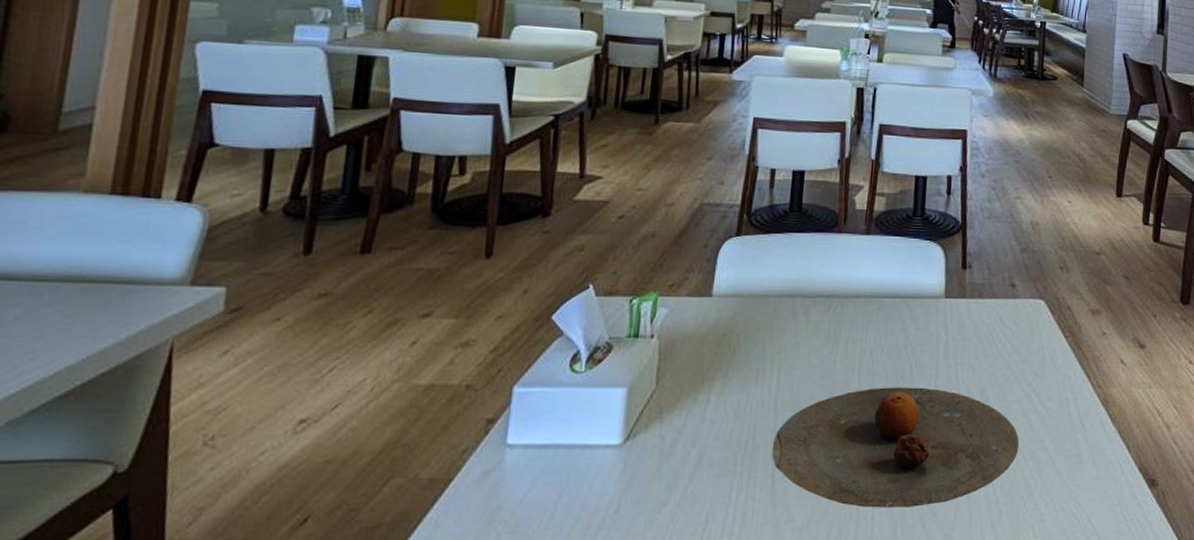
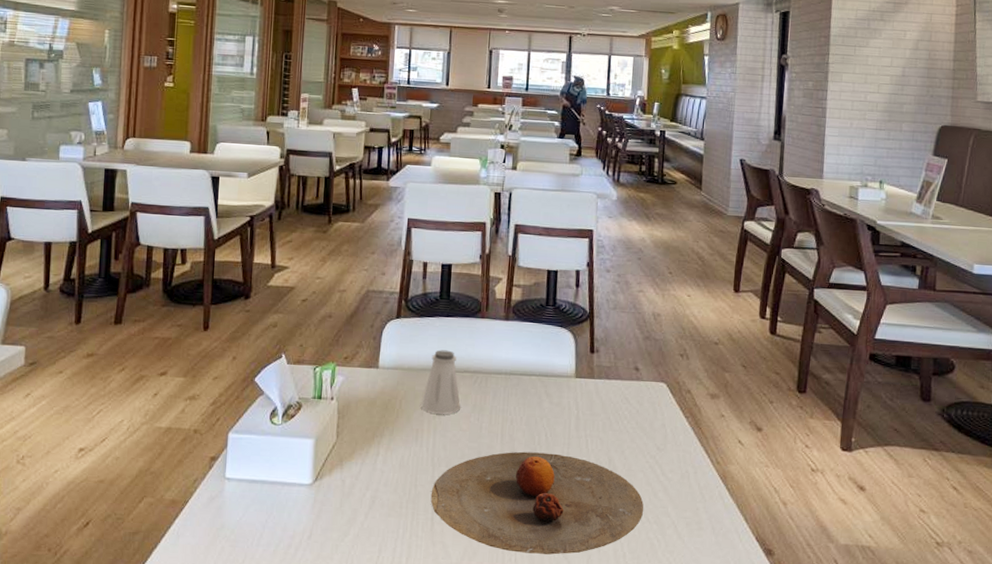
saltshaker: none [763,271,811,348] -> present [421,350,460,414]

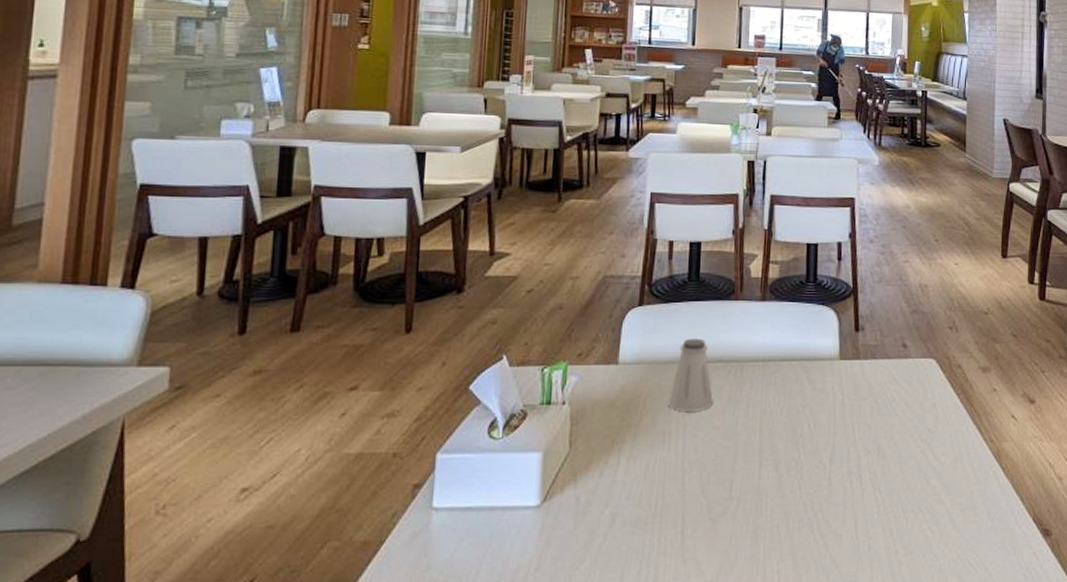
plate: present [430,451,644,555] -> none [680,445,917,562]

